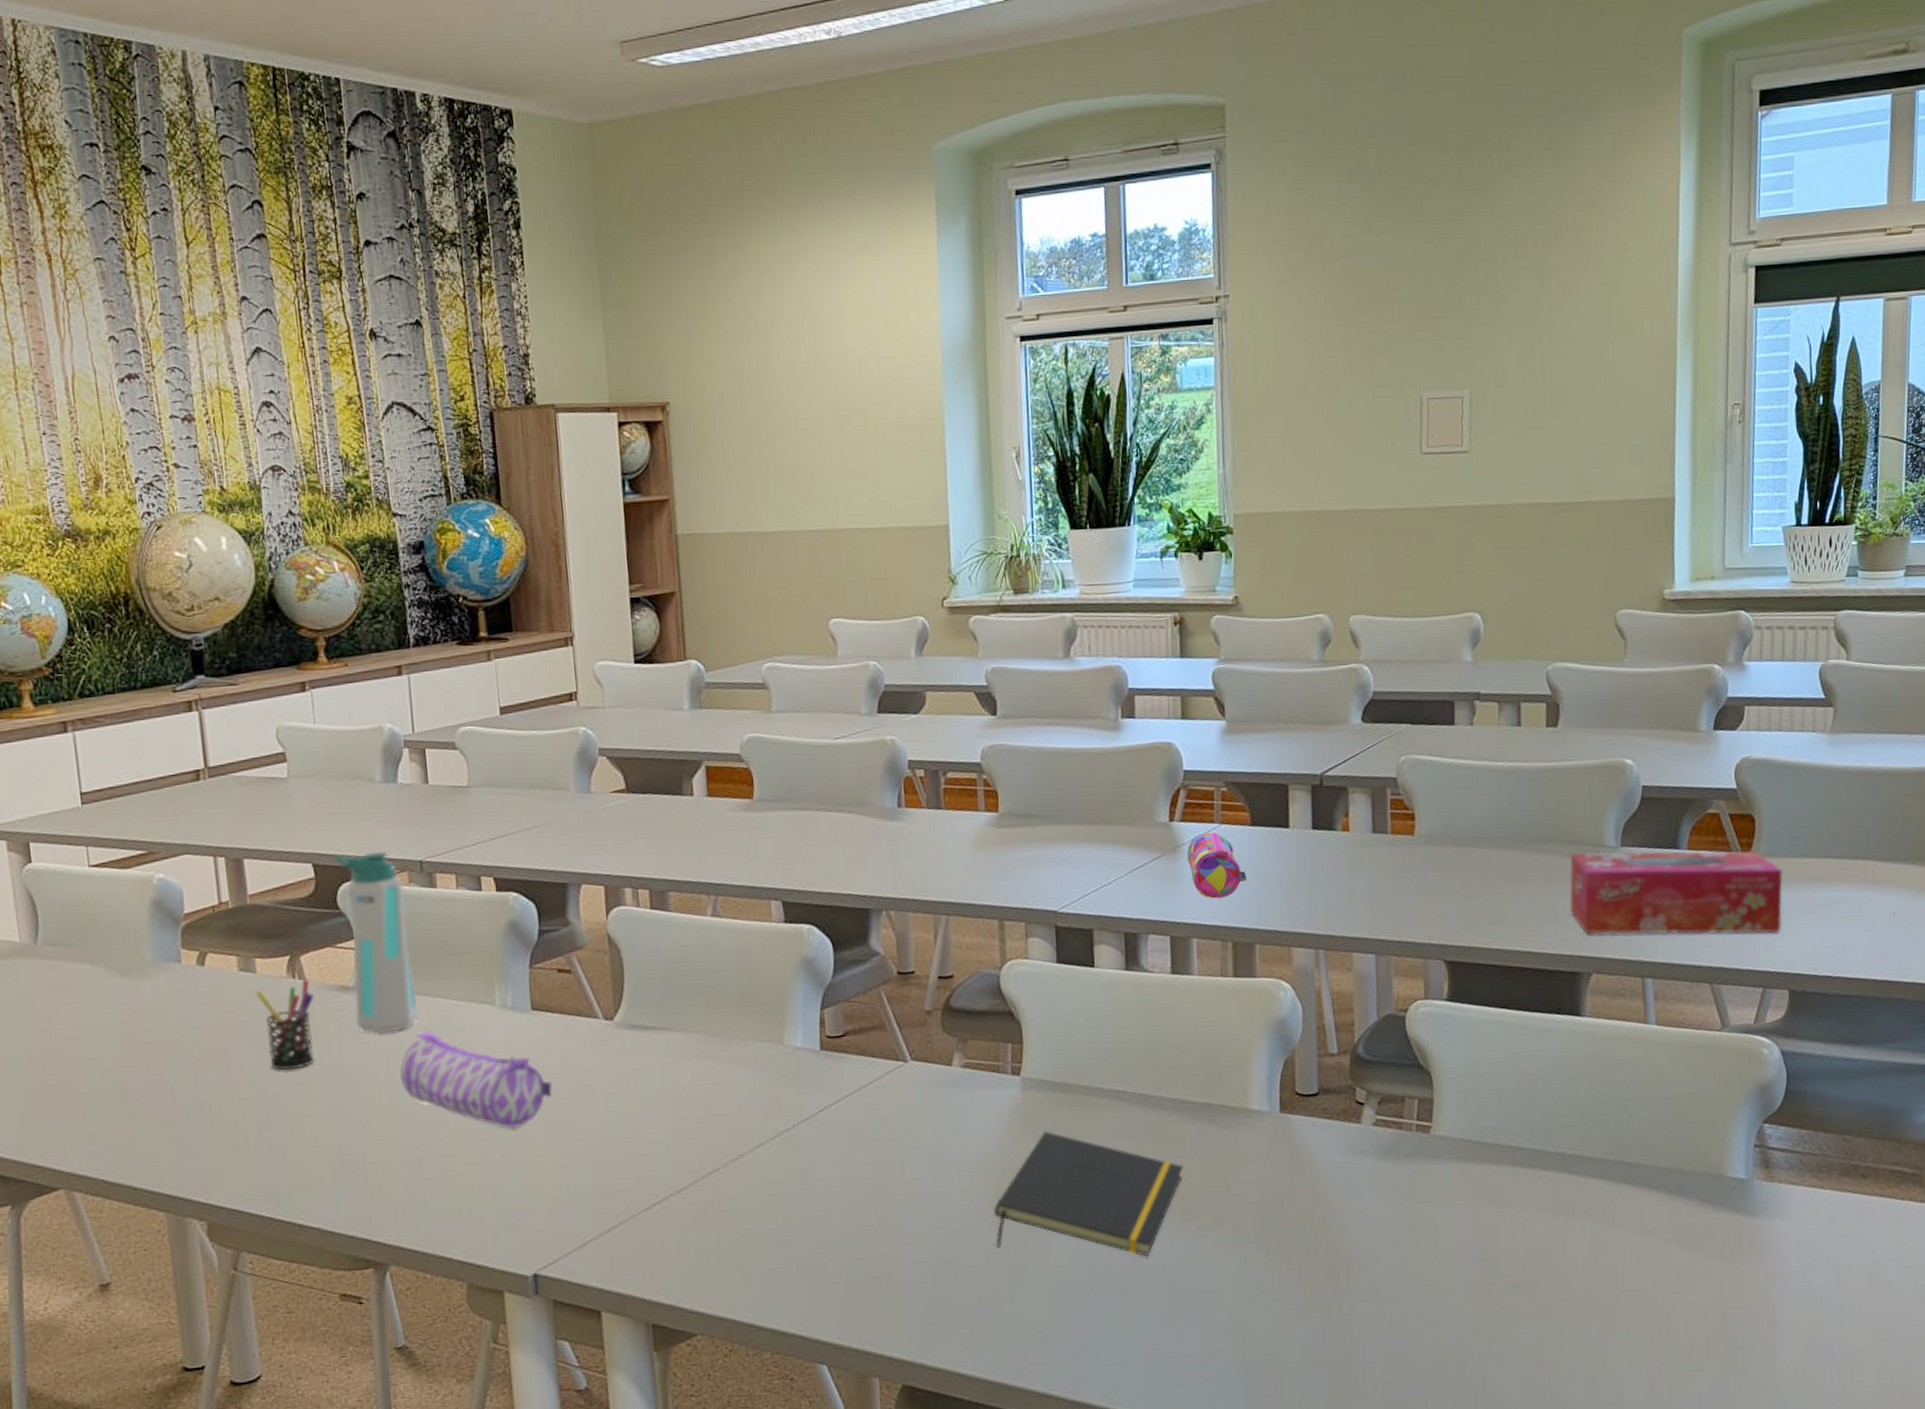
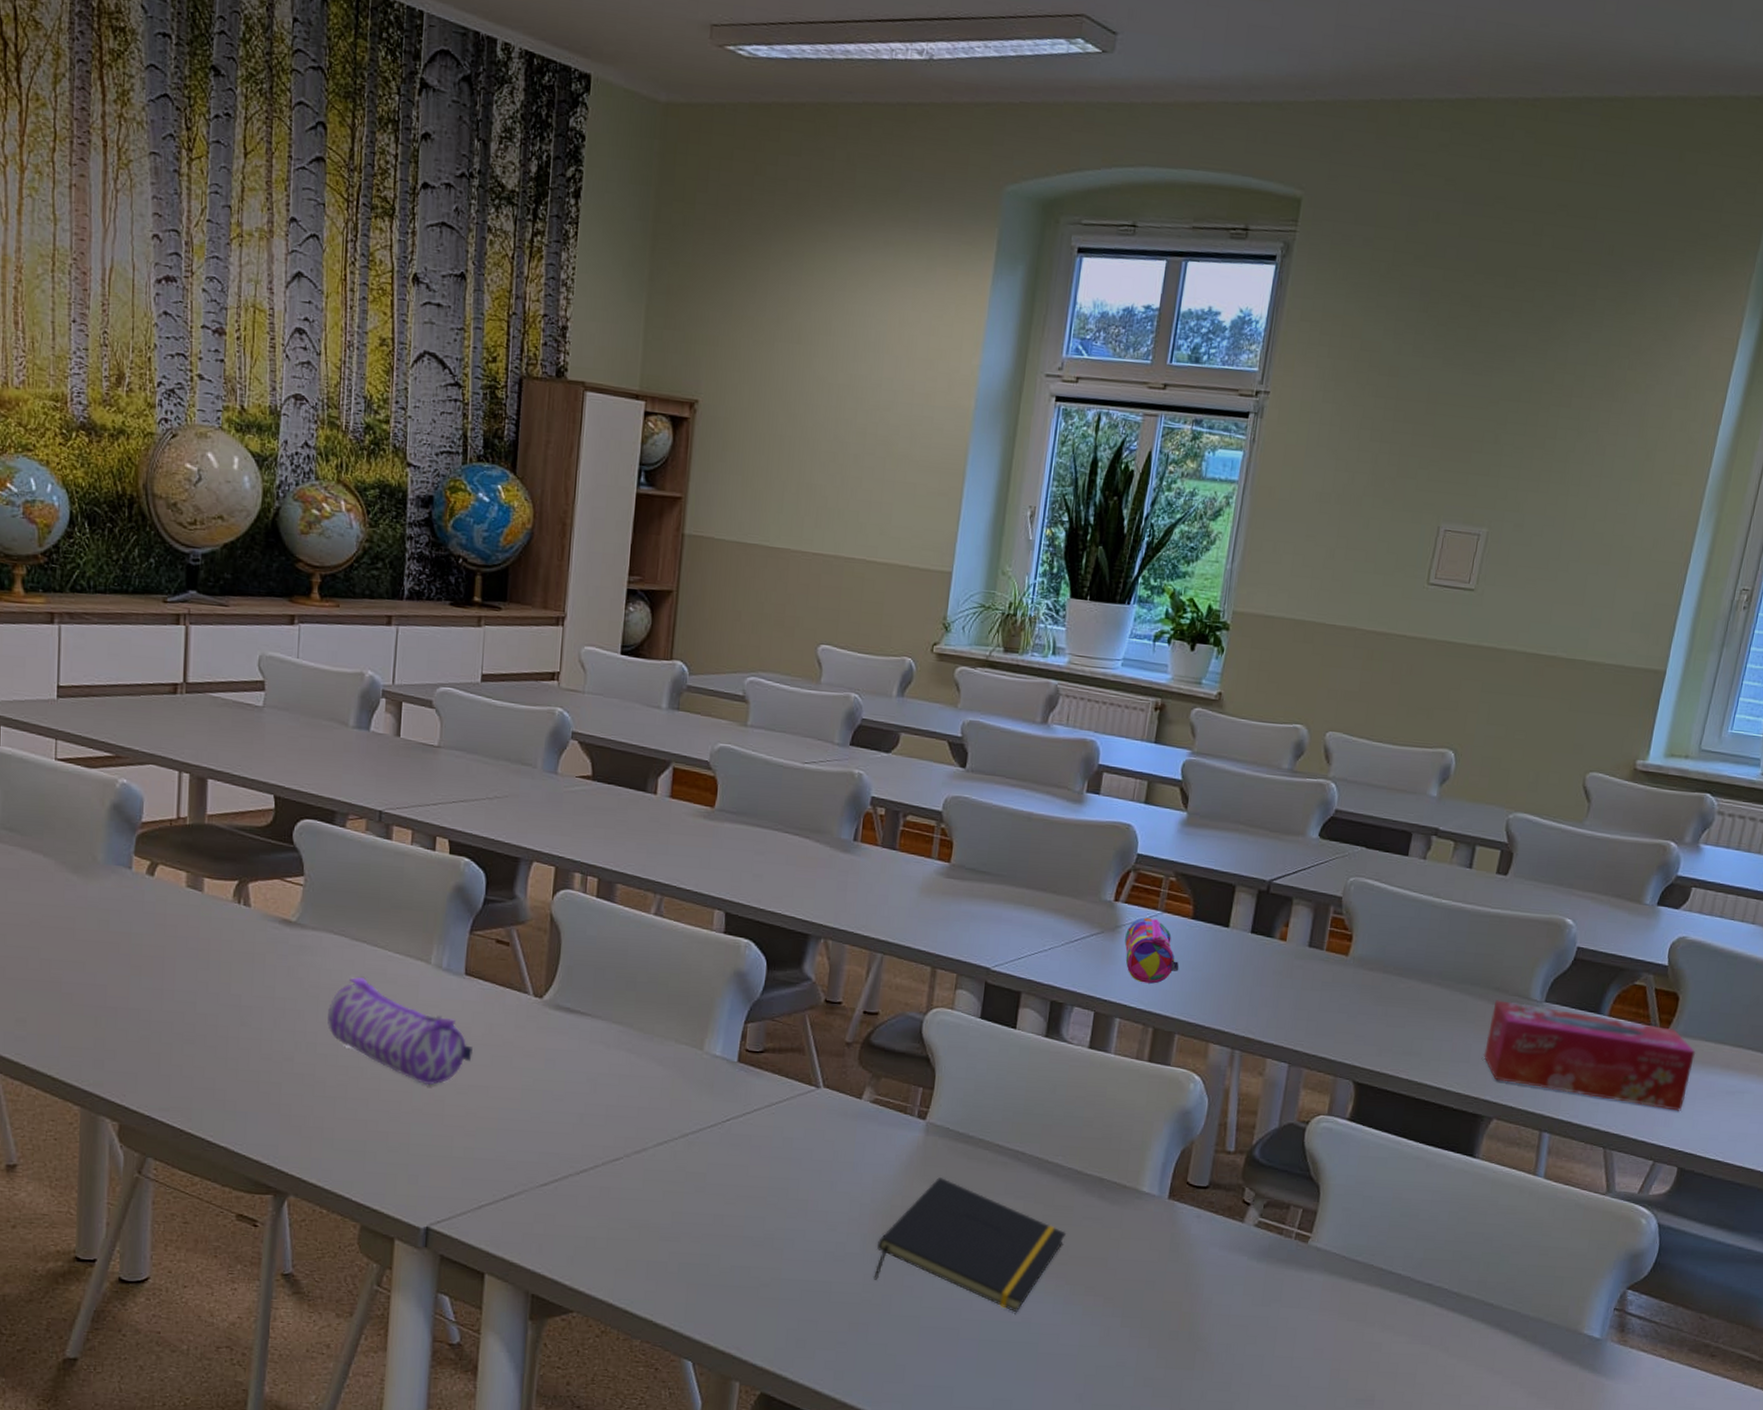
pen holder: present [255,979,315,1070] -> none [199,906,256,992]
water bottle: present [332,851,419,1034] -> none [292,791,360,972]

